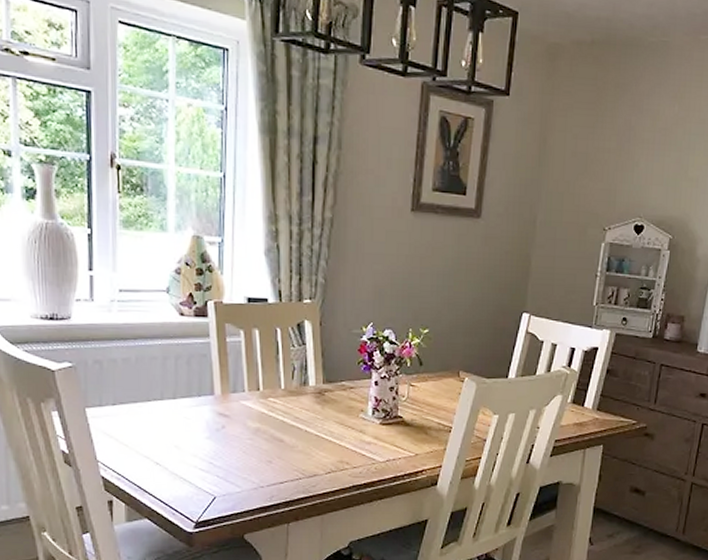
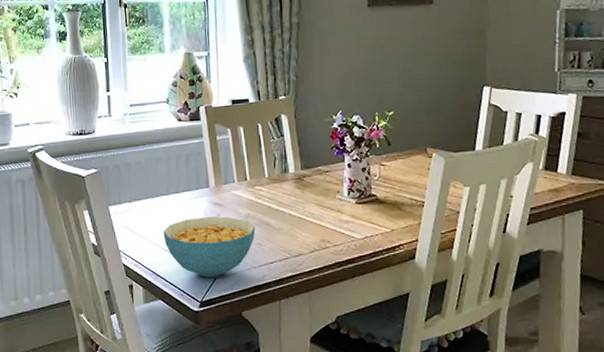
cereal bowl: none [154,428,266,496] -> present [163,216,256,278]

